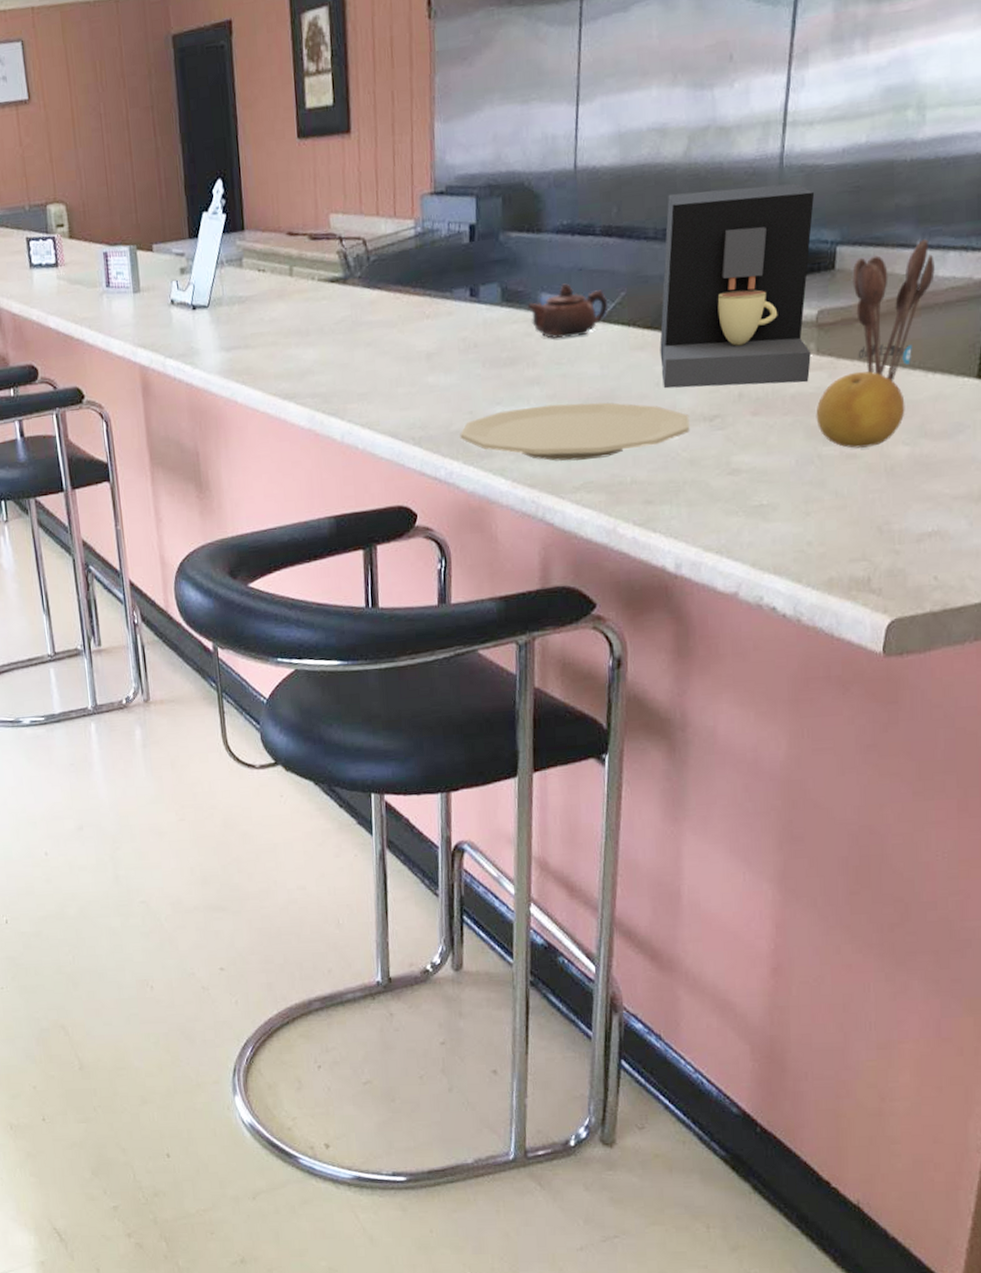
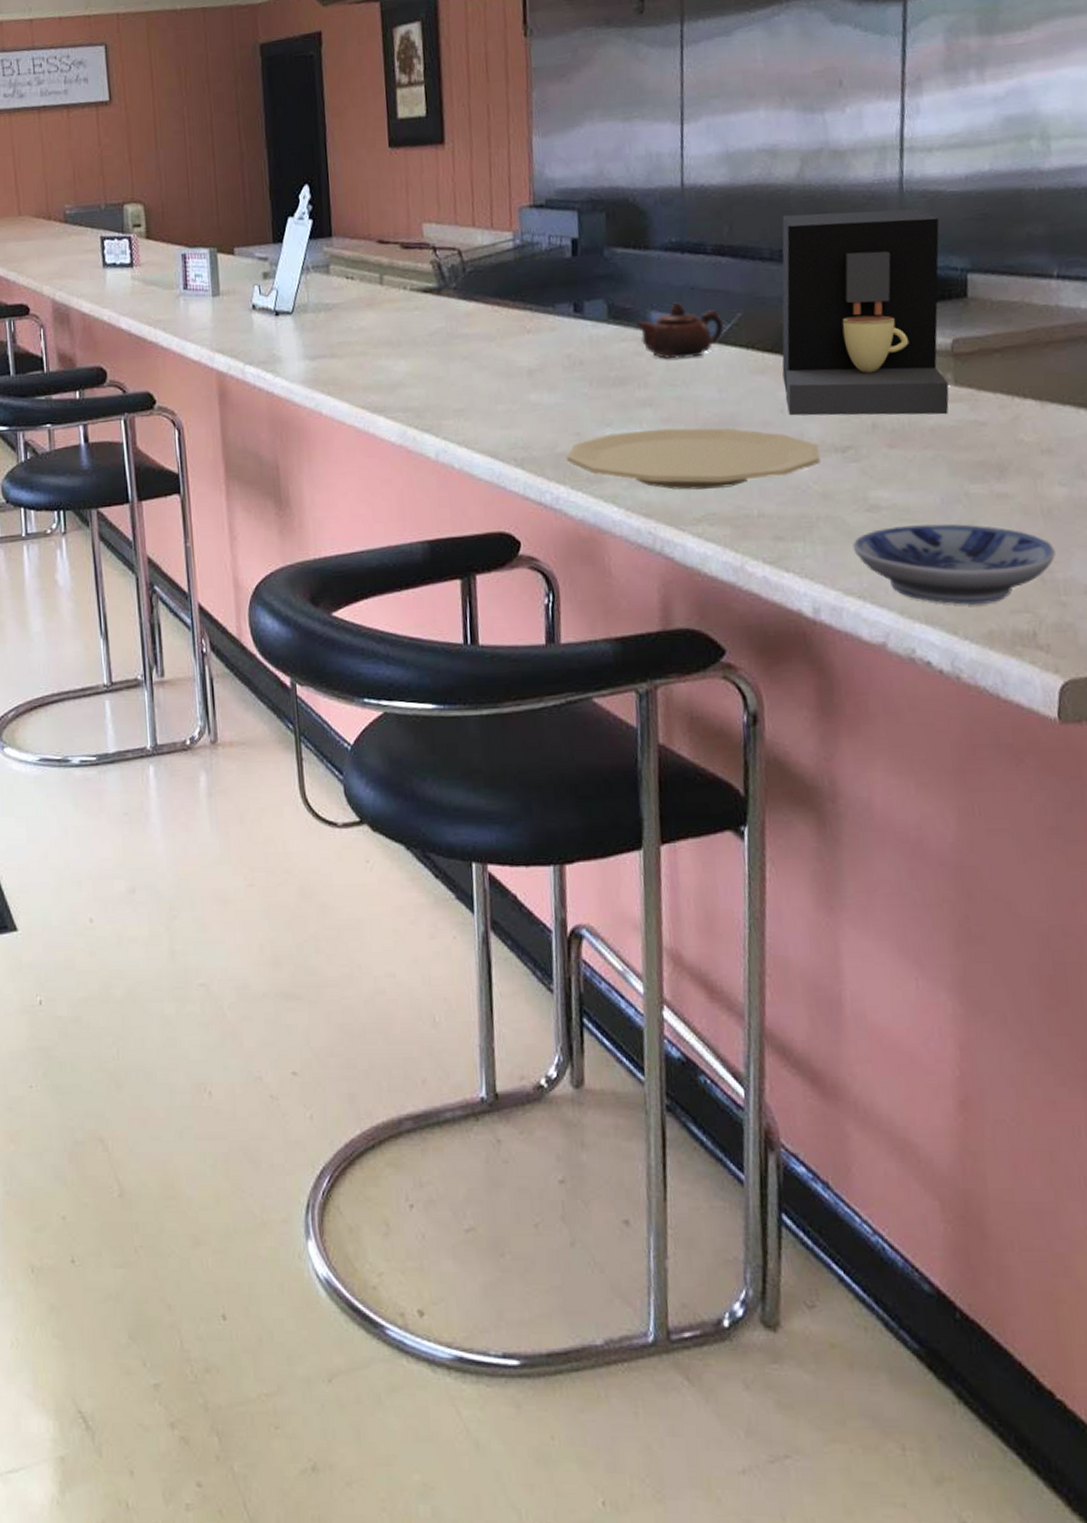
bowl: none [714,483,894,556] -> present [852,523,1056,605]
fruit: present [816,371,905,448] -> none [959,405,1058,488]
utensil holder: present [852,239,935,381] -> none [986,270,1077,417]

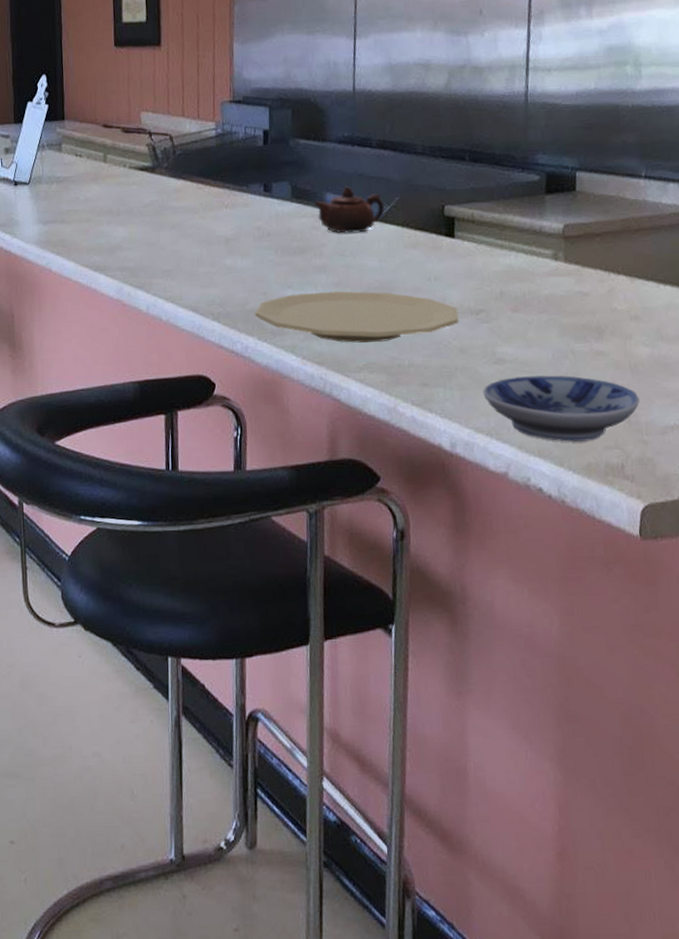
coffee maker: present [782,208,949,416] -> none [430,117,560,286]

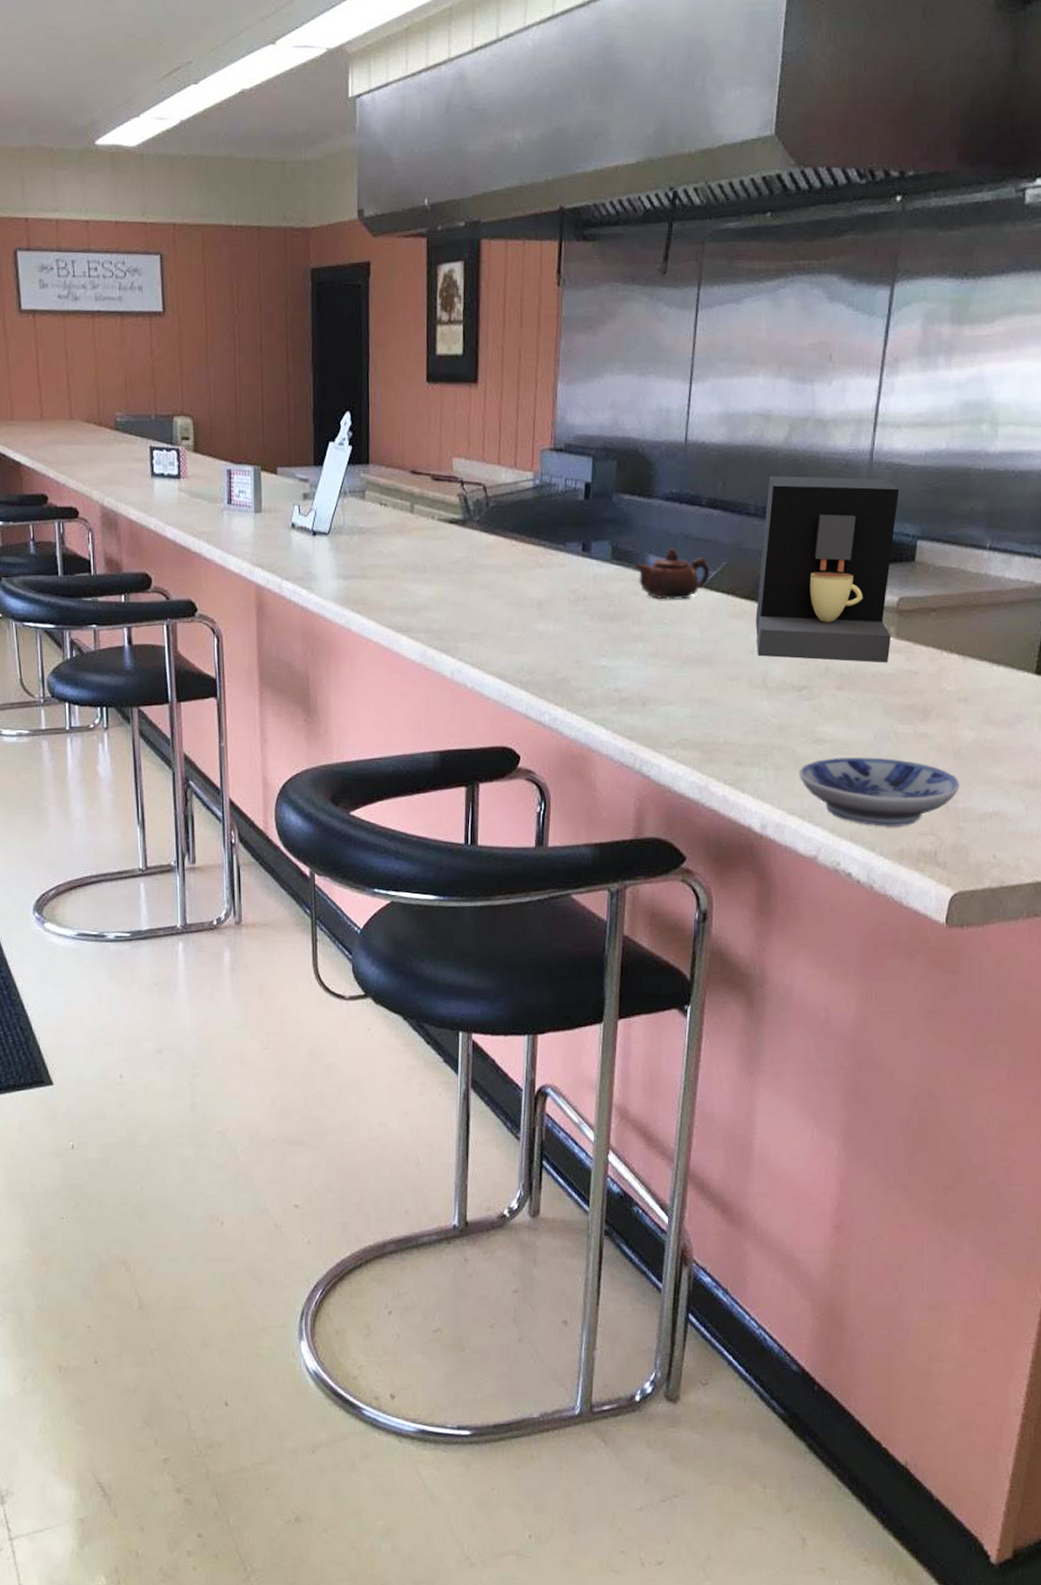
plate: present [254,291,459,344] -> none [565,661,780,718]
coffee maker: none [430,117,560,286] -> present [756,475,900,663]

